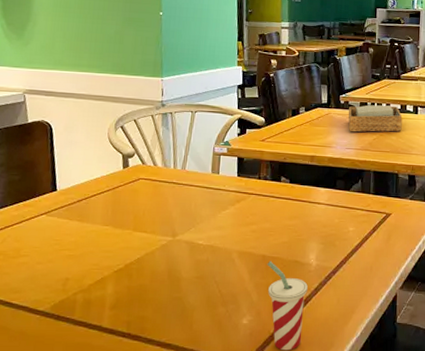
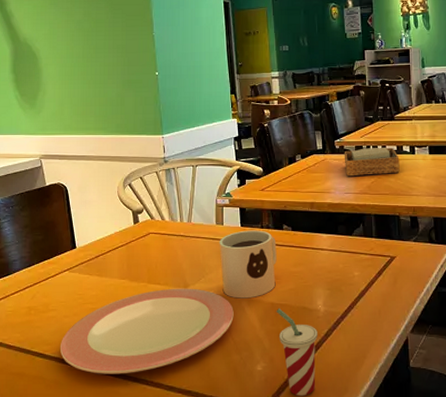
plate: none [29,237,223,326] -> present [59,288,234,374]
mug: none [212,180,273,250] -> present [219,230,277,299]

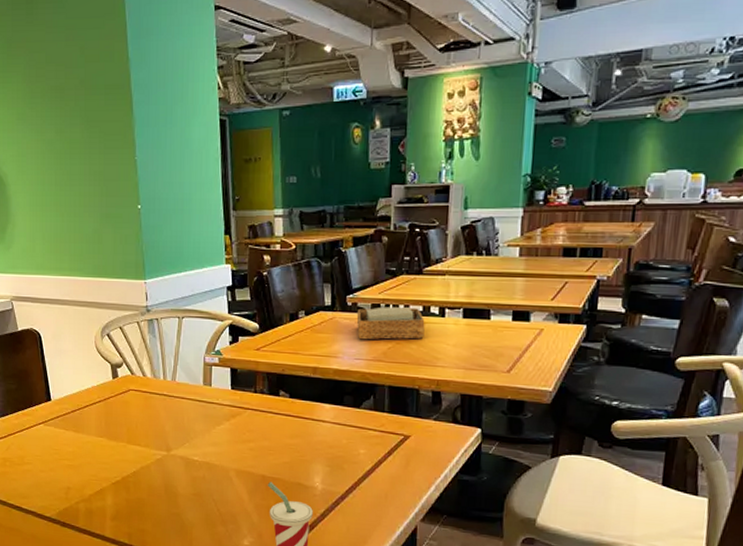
plate: present [59,288,234,374] -> none [36,451,220,535]
mug: present [219,230,277,299] -> none [206,394,271,469]

